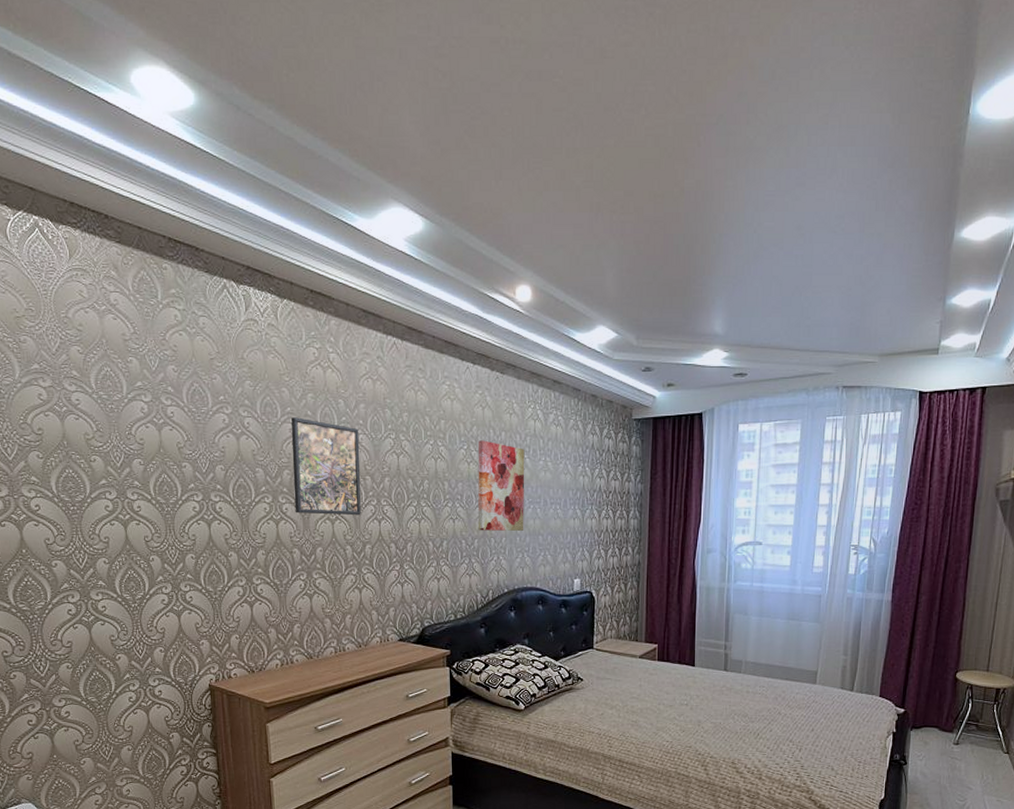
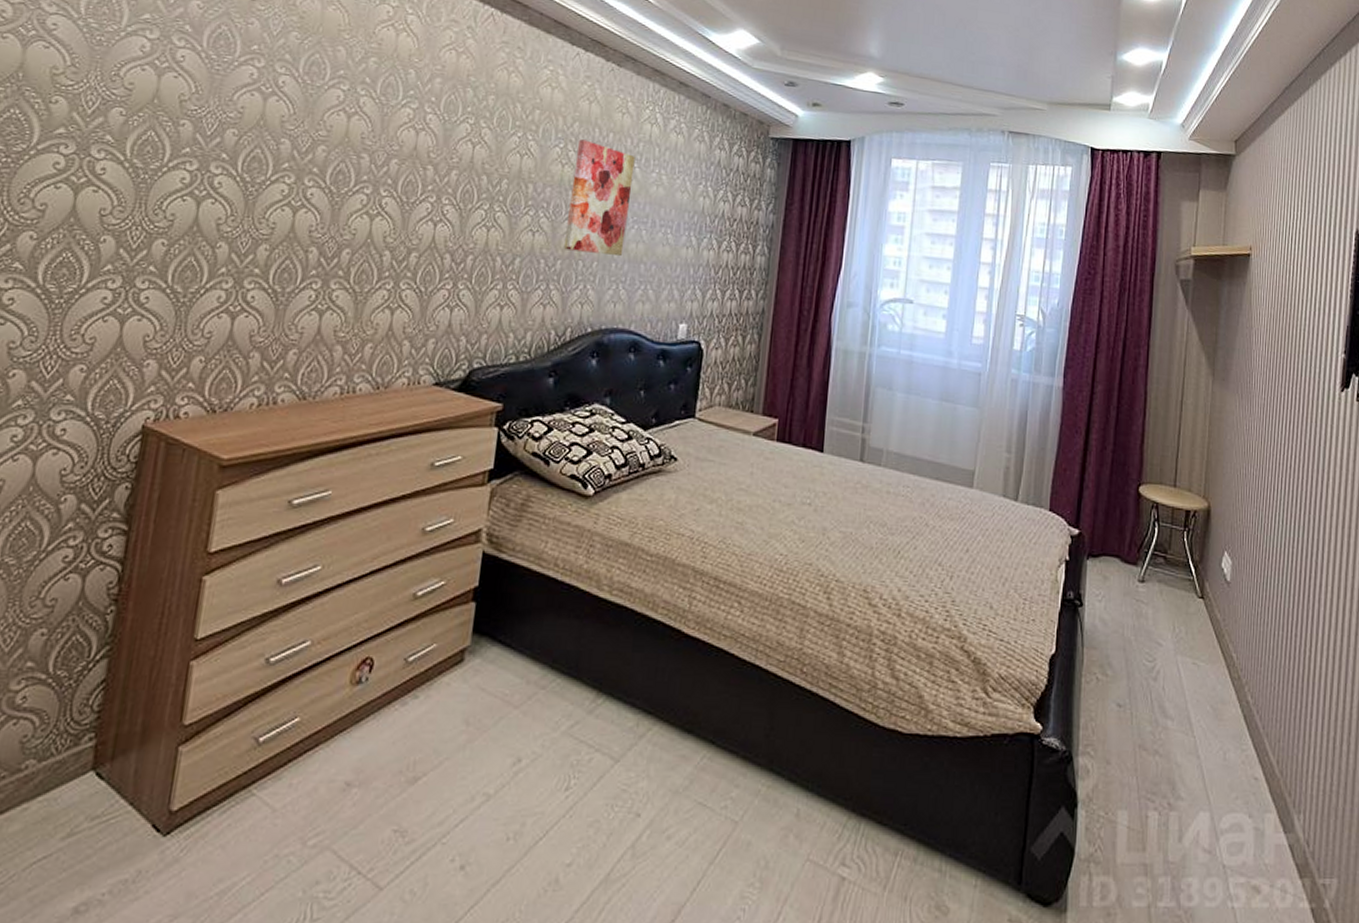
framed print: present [290,417,361,516] -> none [323,82,429,214]

